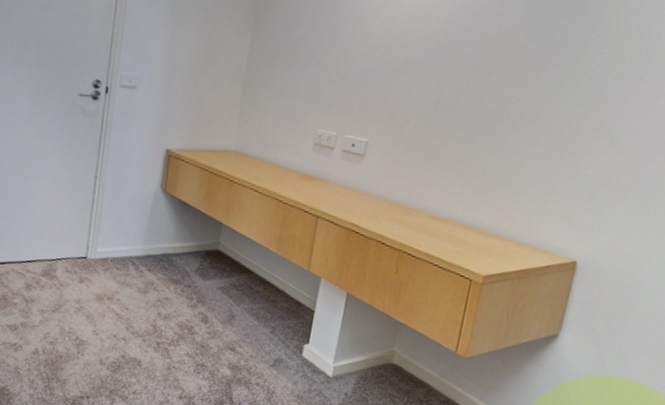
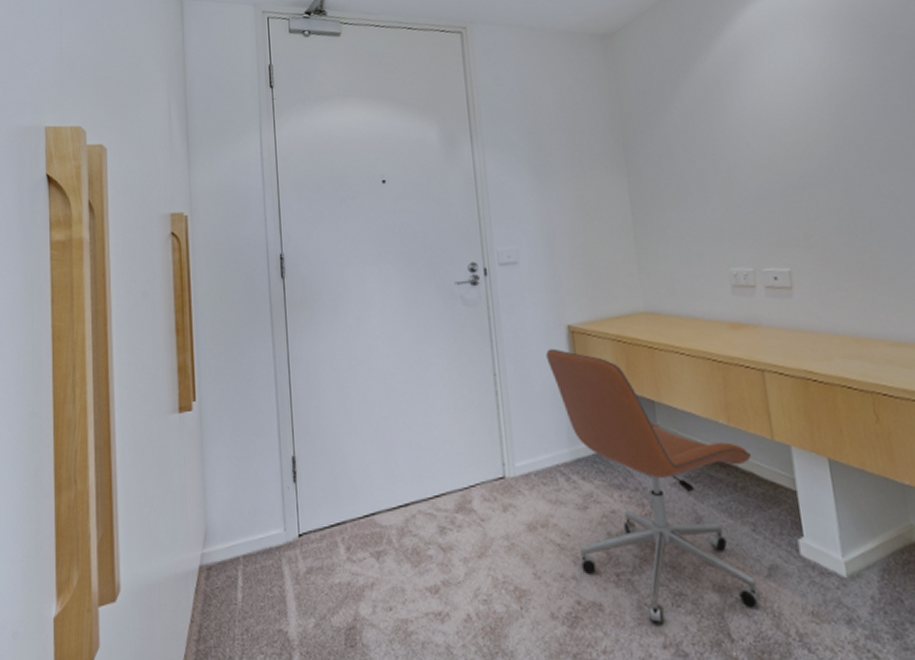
office chair: none [130,165,288,385] -> present [546,348,762,625]

